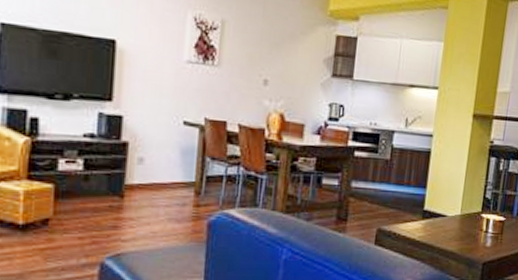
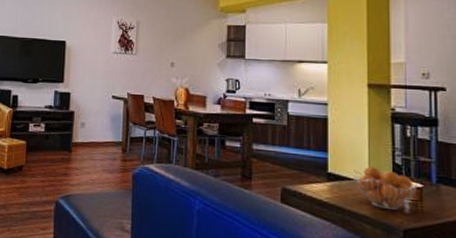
fruit basket: none [447,202,502,245] -> present [353,166,419,211]

